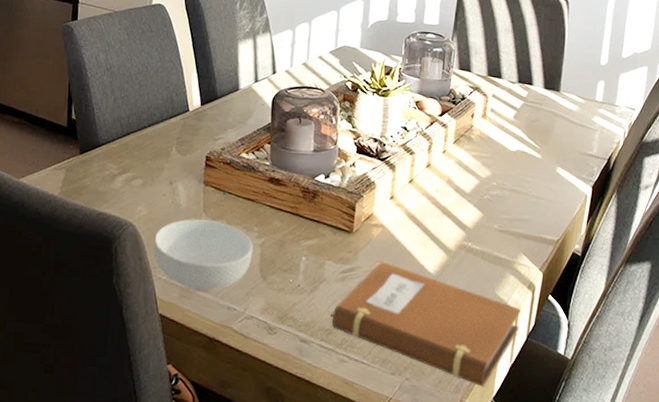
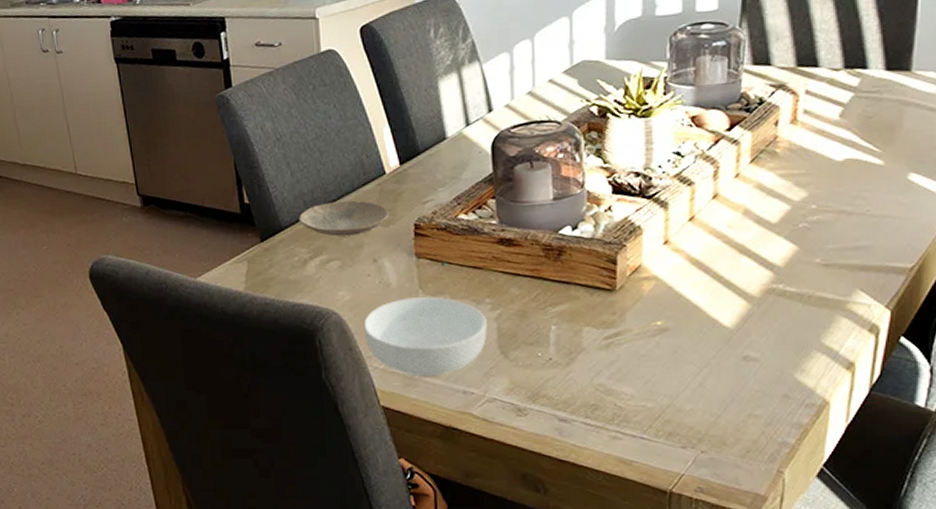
plate: none [114,128,188,159] -> present [299,200,389,237]
notebook: present [331,261,521,387] -> none [595,319,859,453]

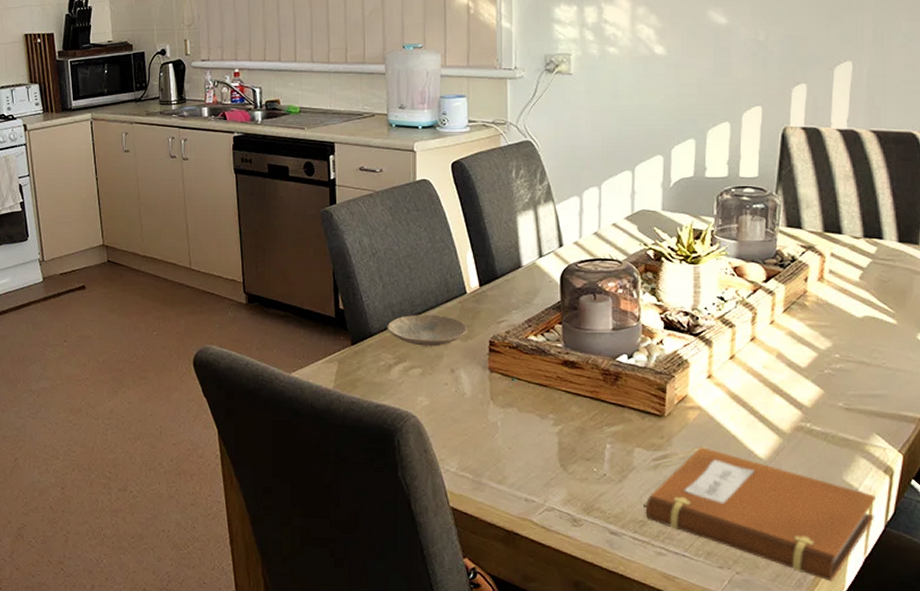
cereal bowl: present [363,296,487,377] -> none [439,407,549,483]
notebook: none [595,319,859,453] -> present [644,446,876,582]

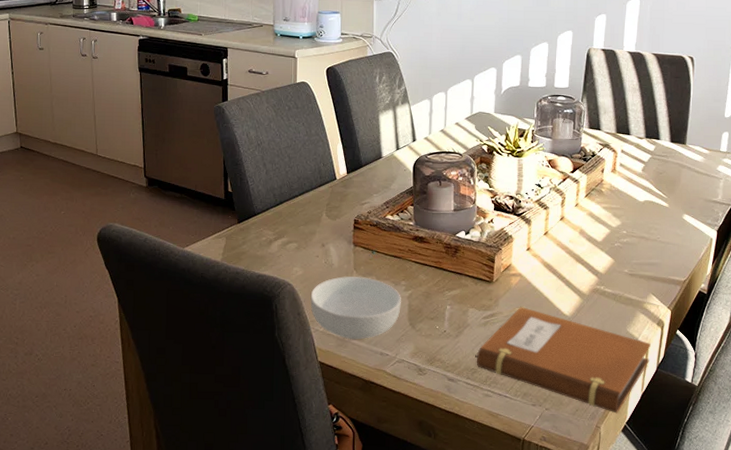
plate: present [387,314,468,346] -> none [269,197,337,224]
cereal bowl: none [439,407,549,483] -> present [310,276,401,340]

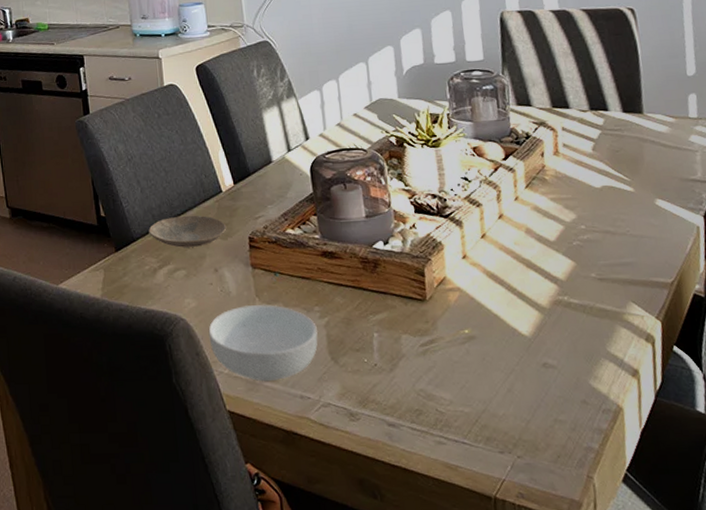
plate: none [269,197,337,224] -> present [148,215,227,248]
notebook: present [475,306,651,414] -> none [417,328,644,459]

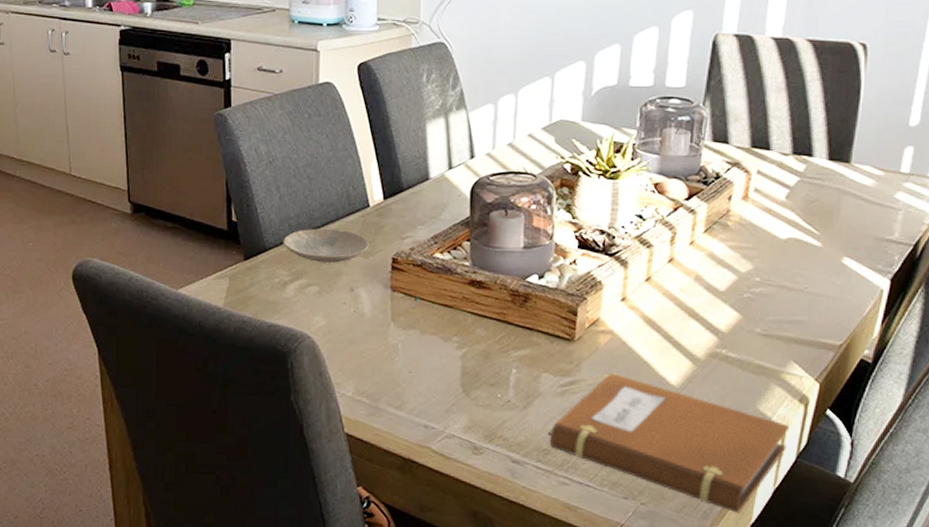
cereal bowl: present [208,304,318,382] -> none [335,329,452,408]
notebook: none [417,328,644,459] -> present [548,372,789,514]

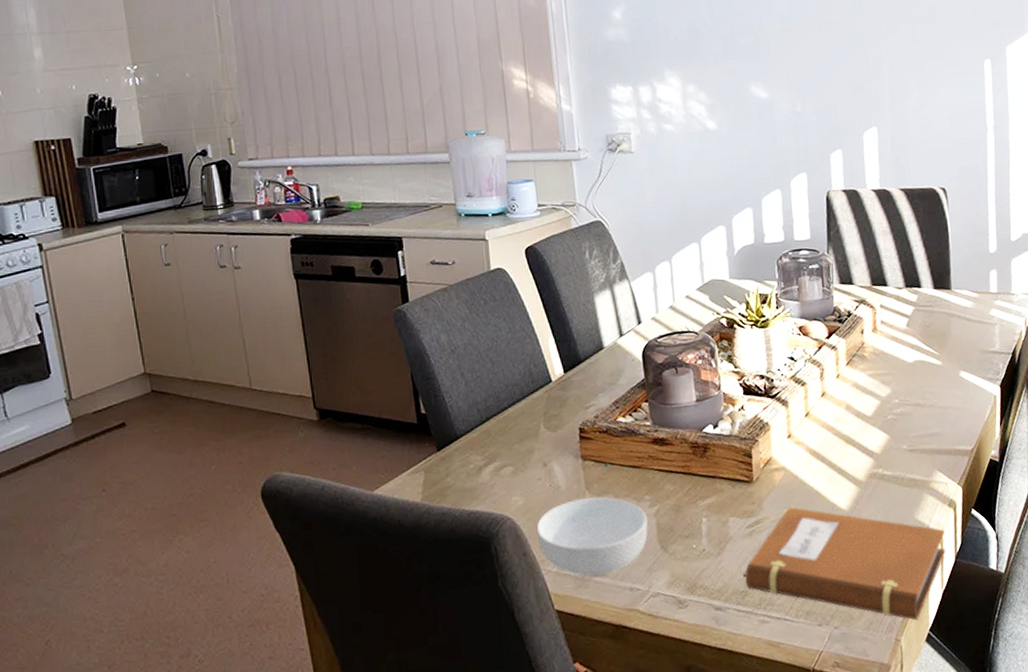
plate: present [283,228,370,263] -> none [473,407,557,443]
cereal bowl: none [335,329,452,408] -> present [536,496,648,577]

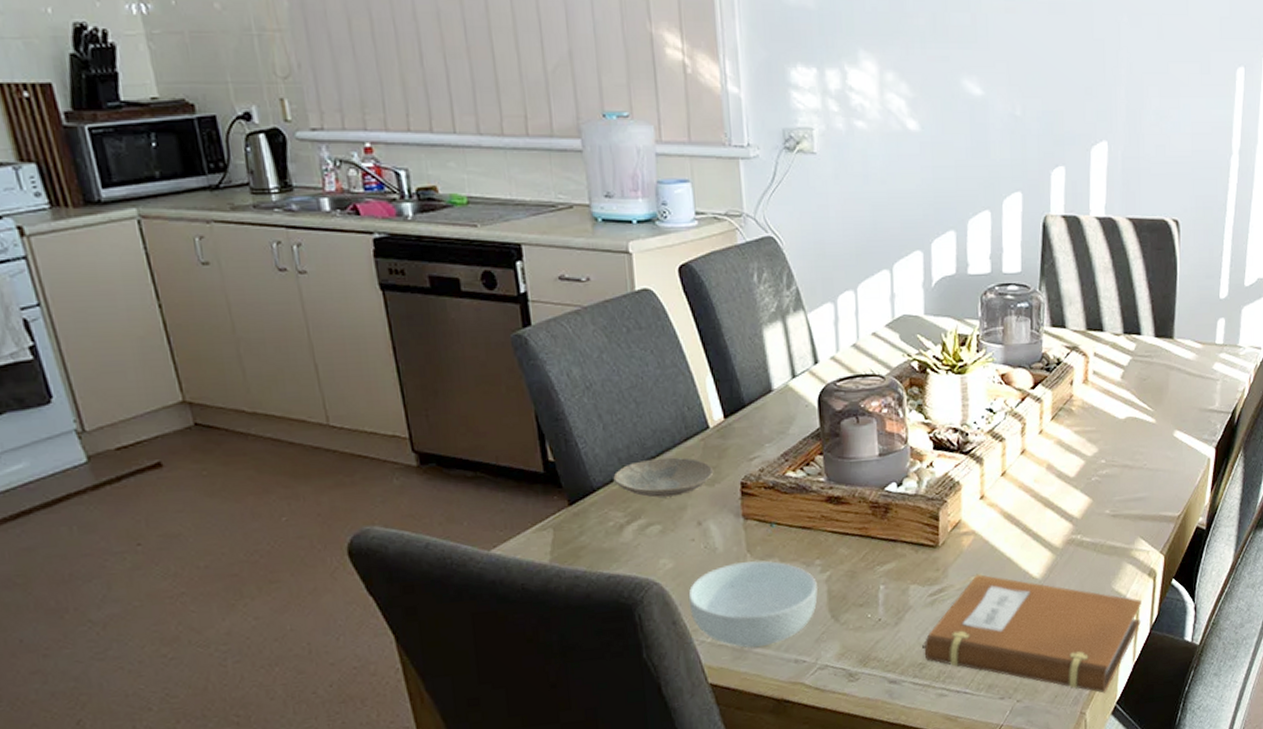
plate: none [473,407,557,443] -> present [613,457,714,498]

